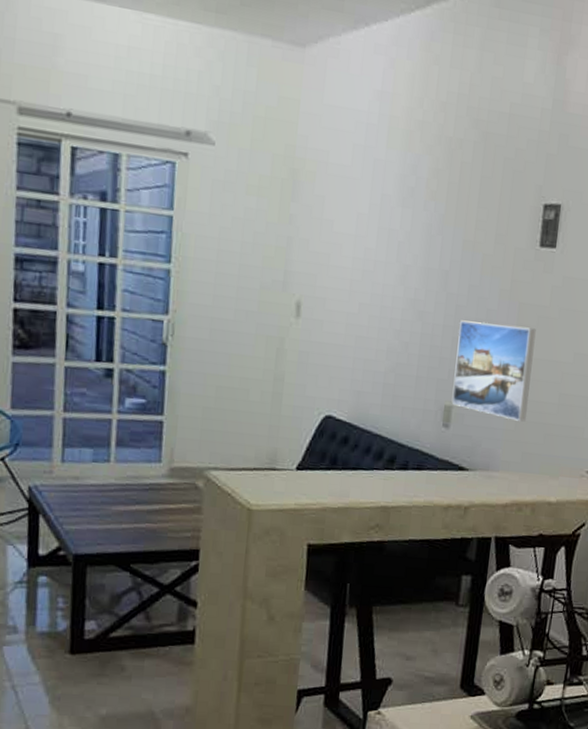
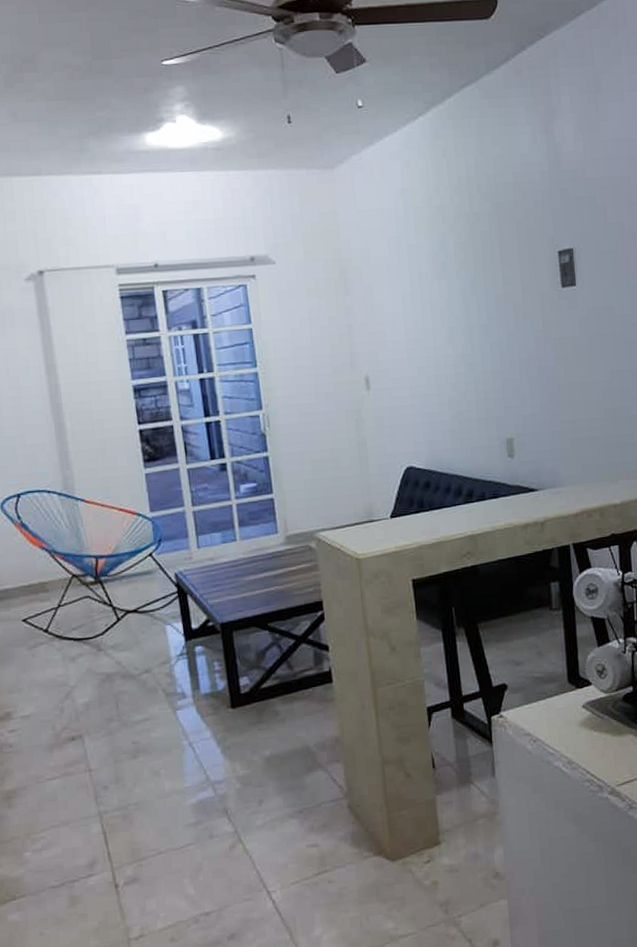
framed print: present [451,320,536,422] -> none [506,357,579,440]

